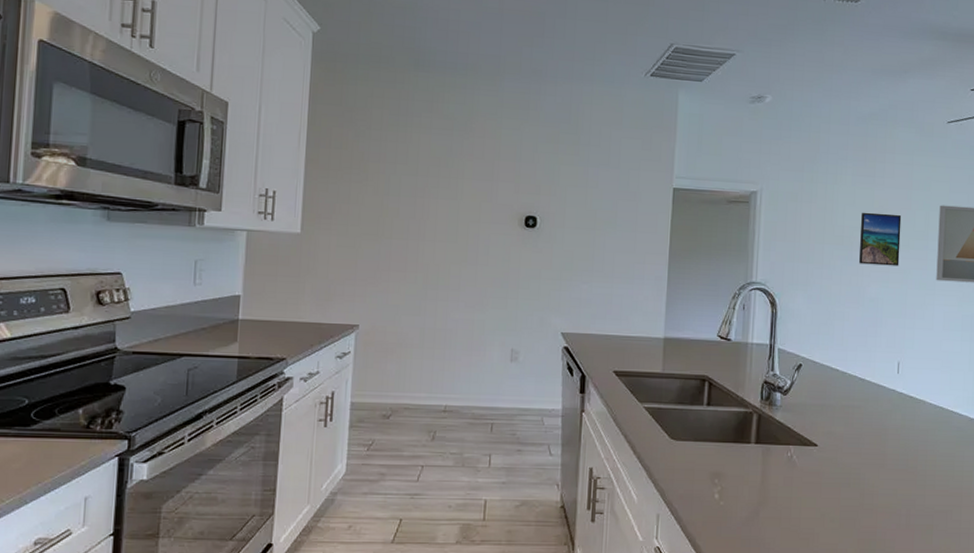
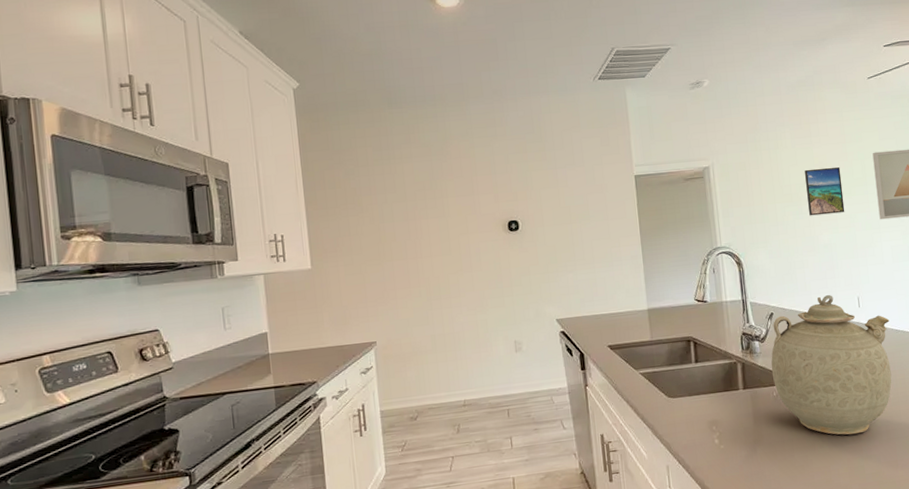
teapot: none [789,353,929,513] -> present [771,294,892,435]

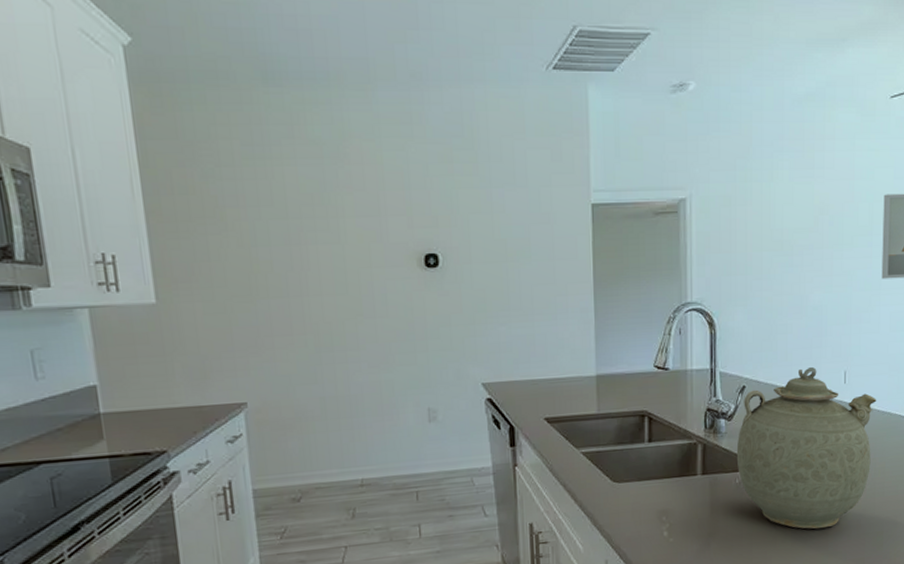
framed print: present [805,166,845,216] -> none [801,209,844,270]

